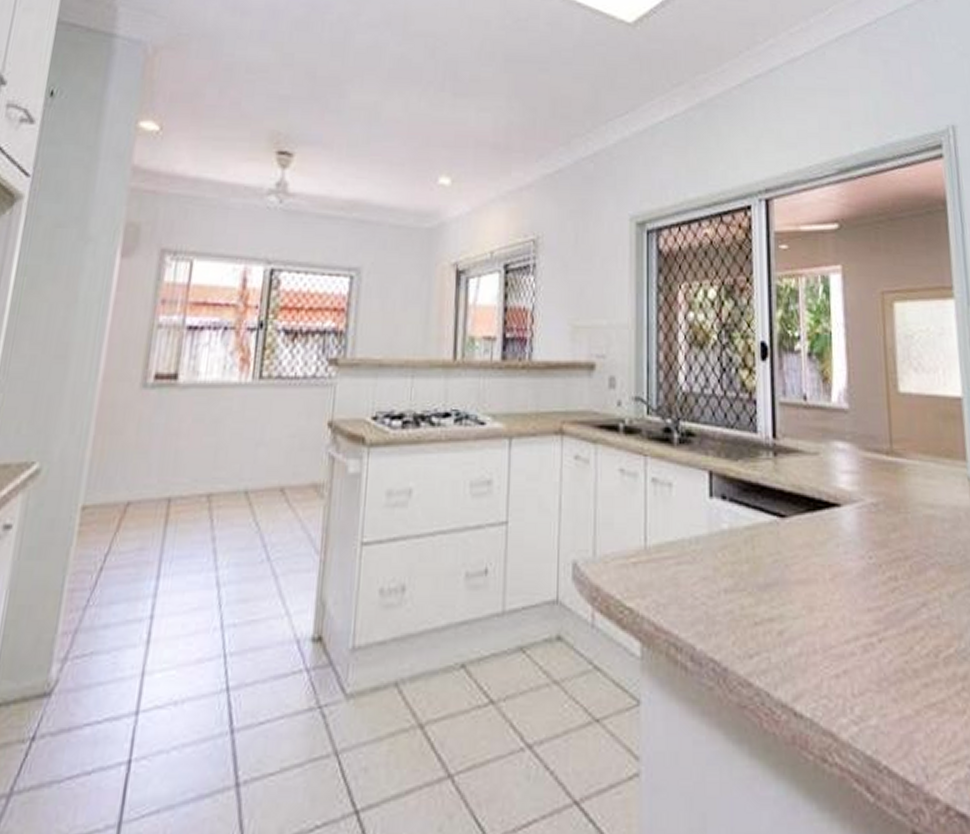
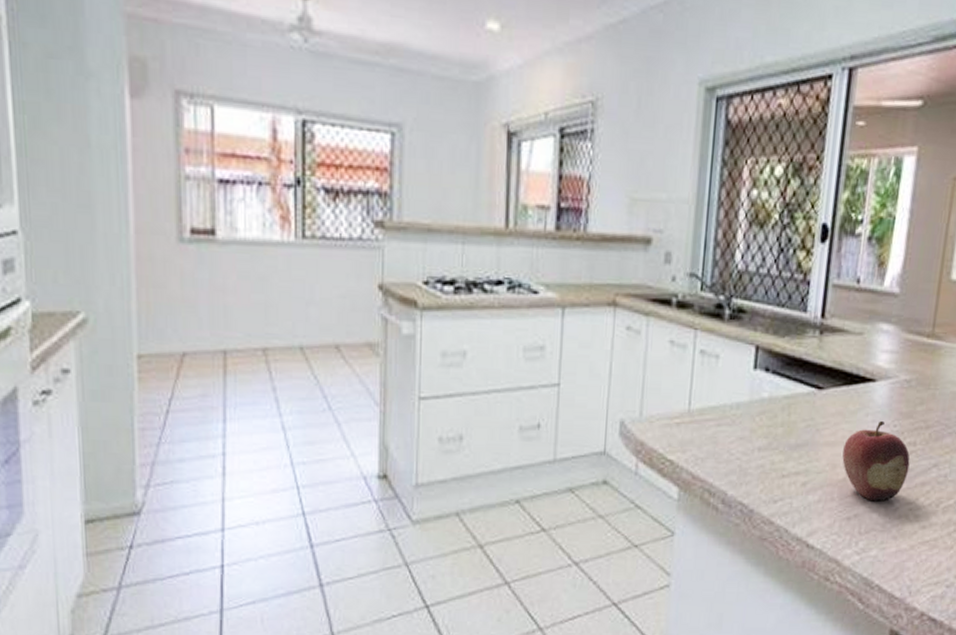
fruit: none [818,551,896,653] -> present [842,420,910,502]

